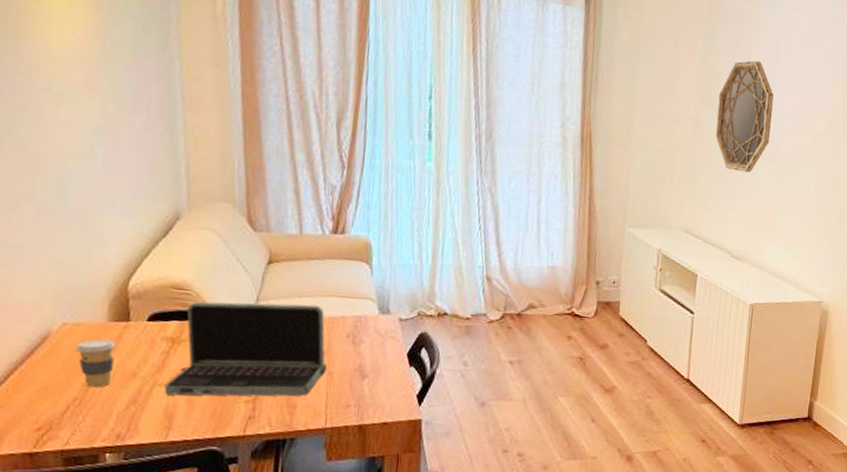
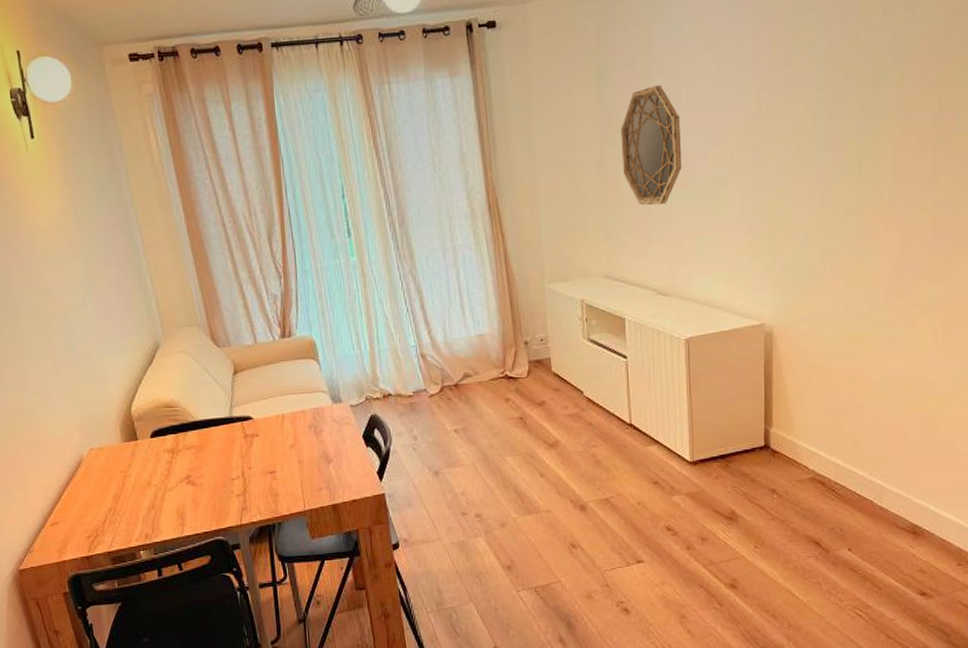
coffee cup: present [75,338,117,388] -> none [103,457,134,499]
laptop: present [164,301,328,397] -> none [173,404,298,498]

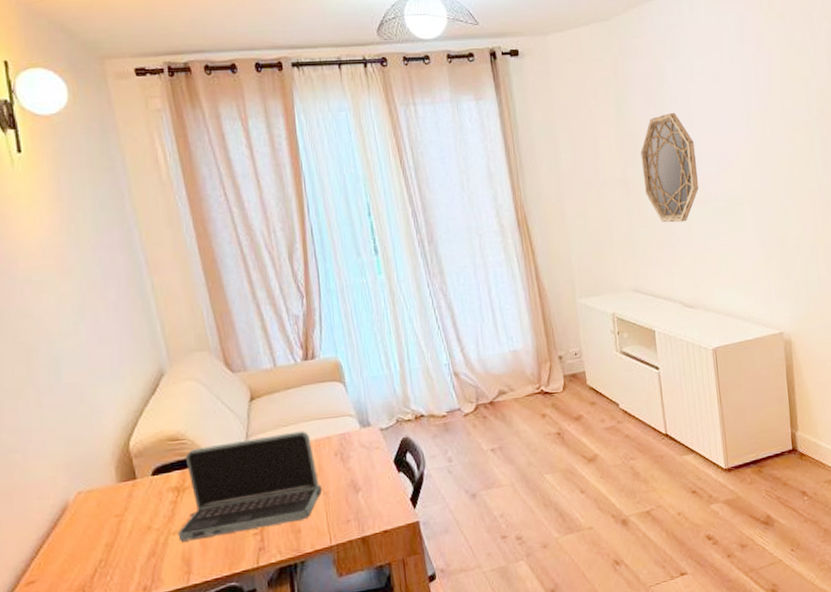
laptop: none [173,404,298,498] -> present [178,431,323,542]

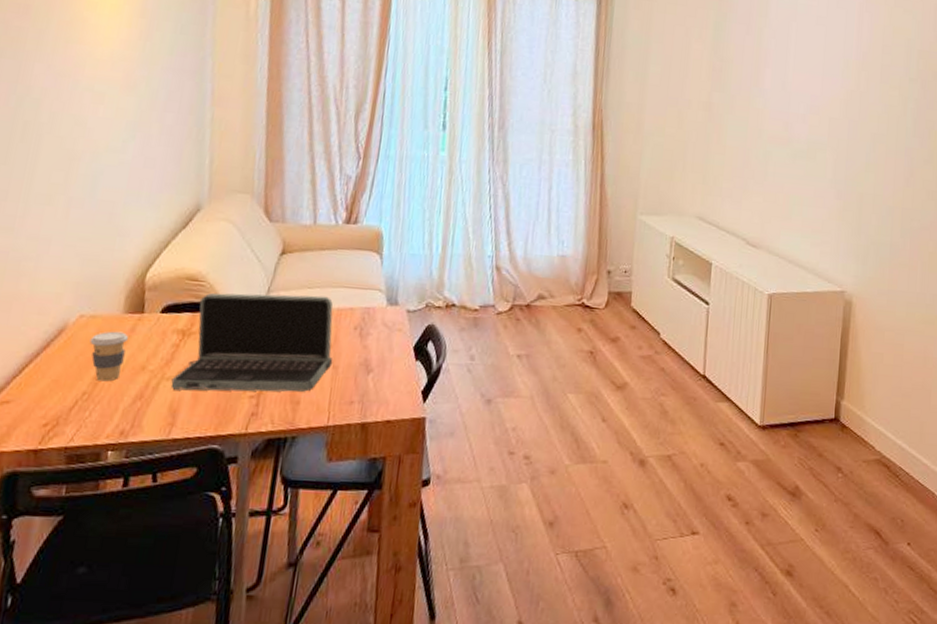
coffee cup: none [93,499,130,548] -> present [89,331,129,382]
home mirror: present [640,113,699,223] -> none [728,46,786,158]

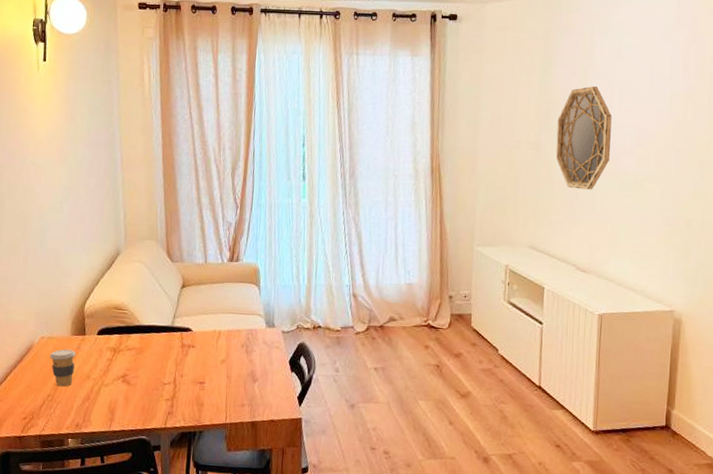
laptop: present [171,293,333,392] -> none [108,319,227,397]
home mirror: none [728,46,786,158] -> present [556,86,612,190]

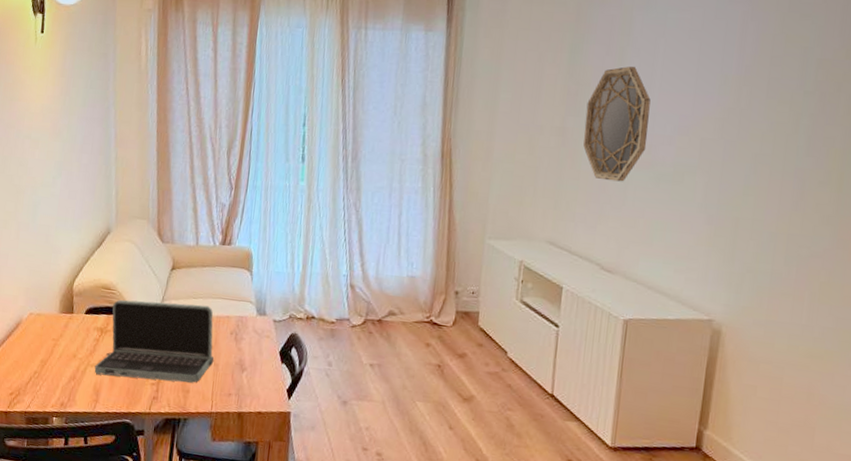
coffee cup: present [49,349,77,387] -> none [37,326,64,365]
laptop: none [108,319,227,397] -> present [94,299,215,383]

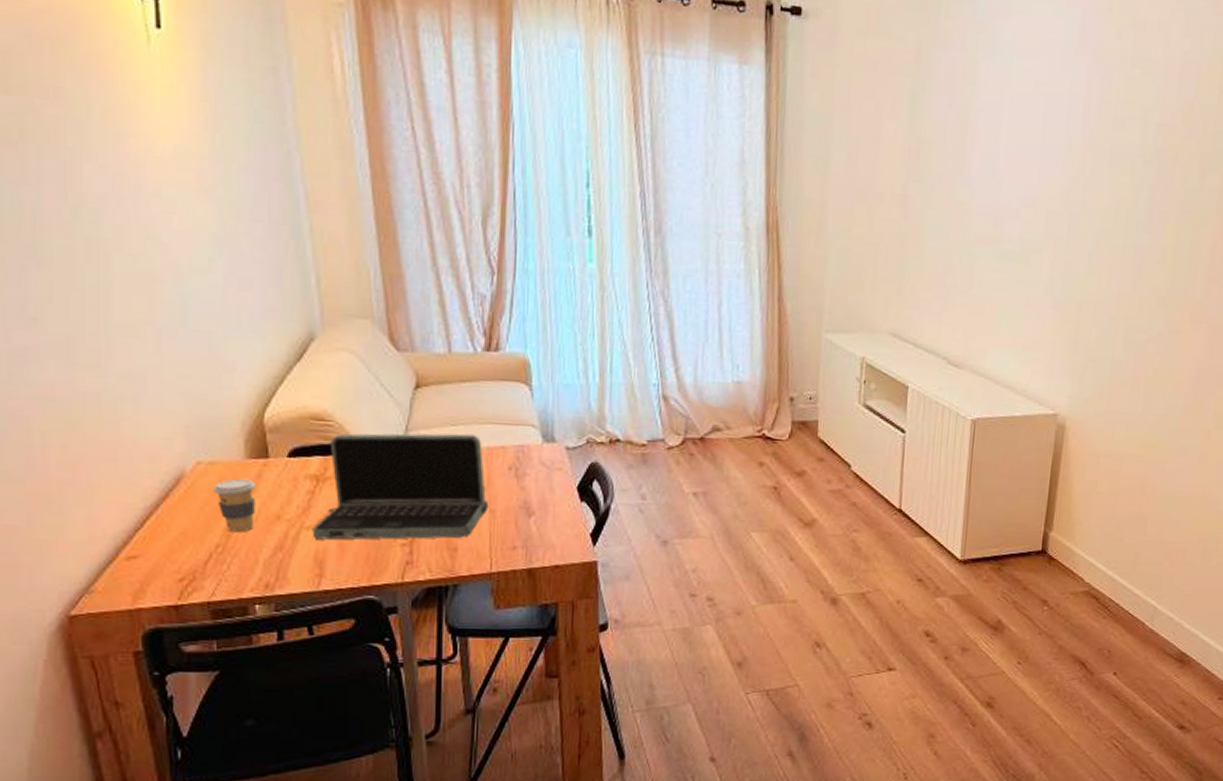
coffee cup: none [37,326,64,365] -> present [213,478,257,533]
home mirror: present [583,66,651,182] -> none [927,123,997,262]

